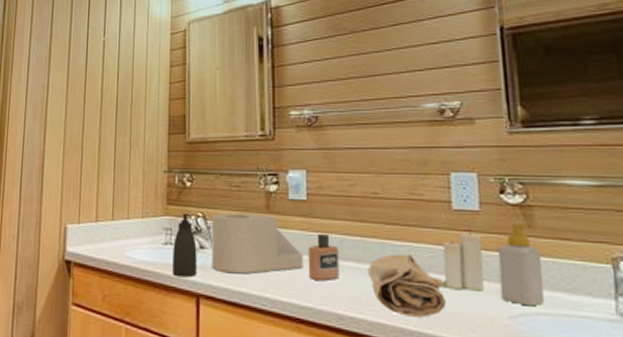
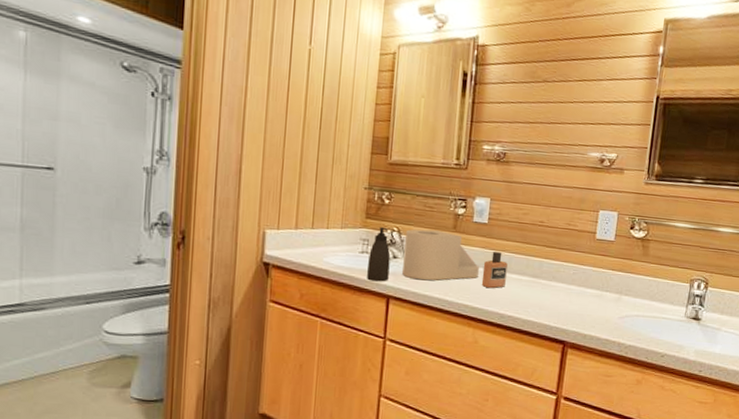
towel: present [367,254,447,318] -> none [527,270,580,317]
candle: present [442,228,484,292] -> none [579,254,612,300]
soap bottle: present [497,223,545,307] -> none [616,251,649,311]

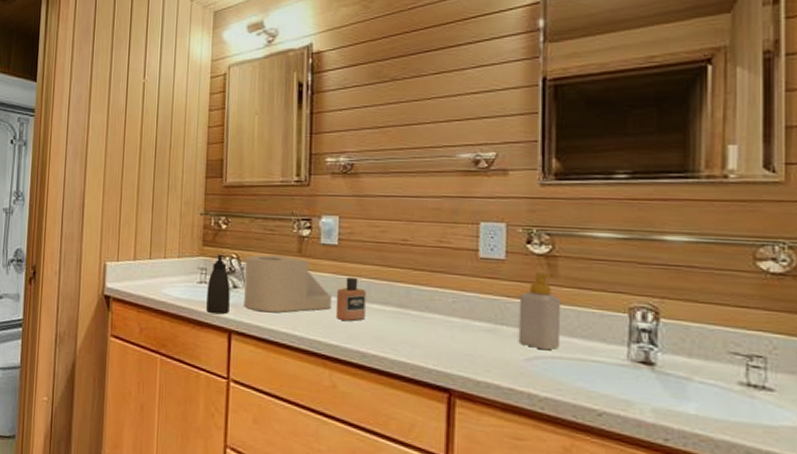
soap bottle: none [616,251,649,311] -> present [518,272,561,351]

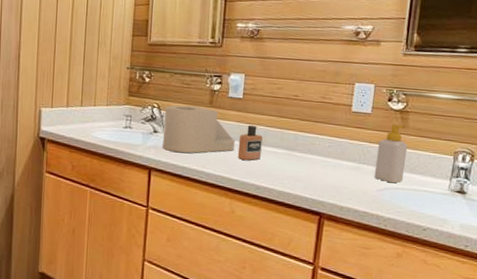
soap dispenser: present [206,254,230,315] -> none [130,103,152,155]

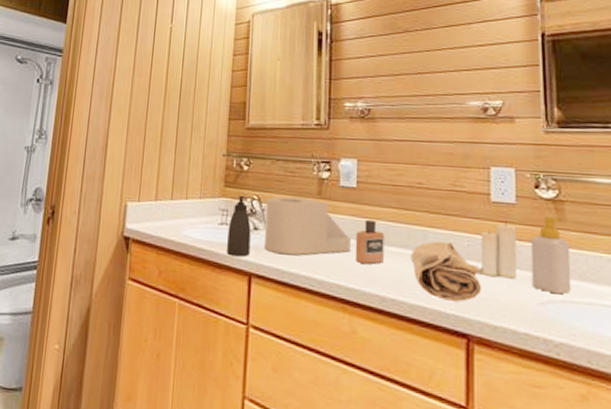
soap dispenser: none [130,103,152,155] -> present [227,195,251,258]
towel: none [282,143,336,189] -> present [410,241,482,302]
candle: none [335,126,369,172] -> present [478,220,518,279]

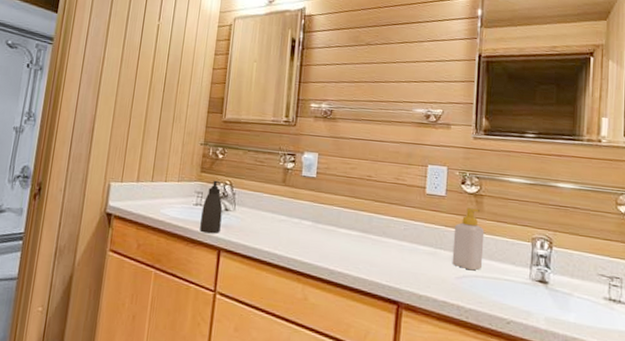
tissue dispenser: present [264,196,352,256] -> none [233,183,309,234]
perfume: present [355,219,384,265] -> none [310,205,337,243]
towel: present [410,241,482,302] -> none [356,225,413,276]
candle: present [478,220,518,279] -> none [411,209,444,258]

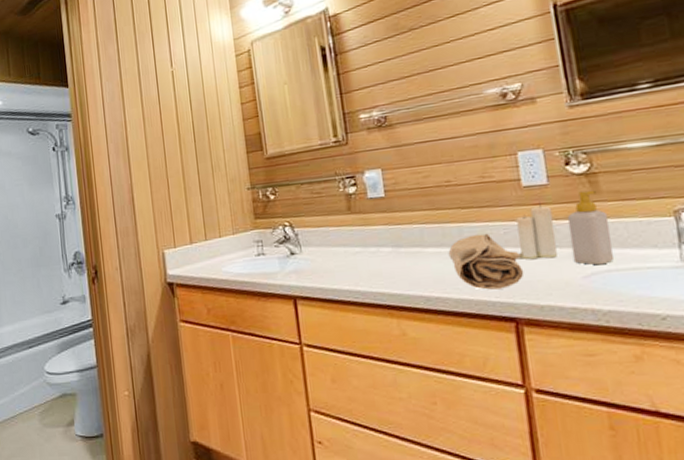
soap dispenser: present [200,180,223,234] -> none [265,224,291,284]
towel: none [356,225,413,276] -> present [448,233,524,290]
candle: none [411,209,444,258] -> present [516,202,557,260]

